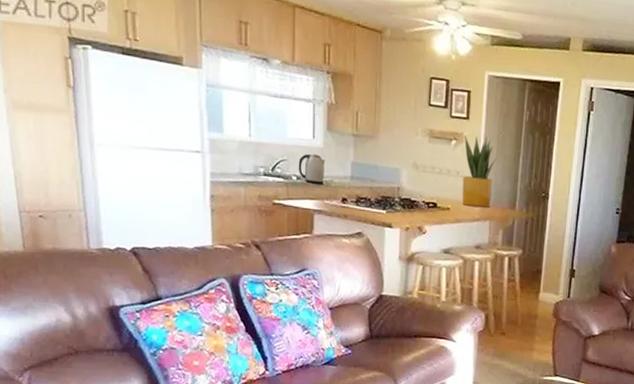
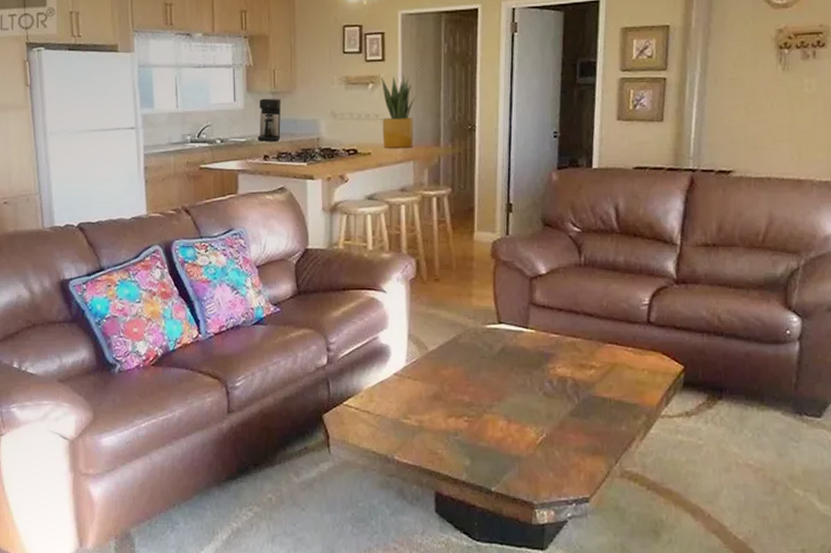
kettle: present [298,154,326,184] -> none [221,116,247,145]
coffee maker: none [336,139,362,186] -> present [257,98,281,142]

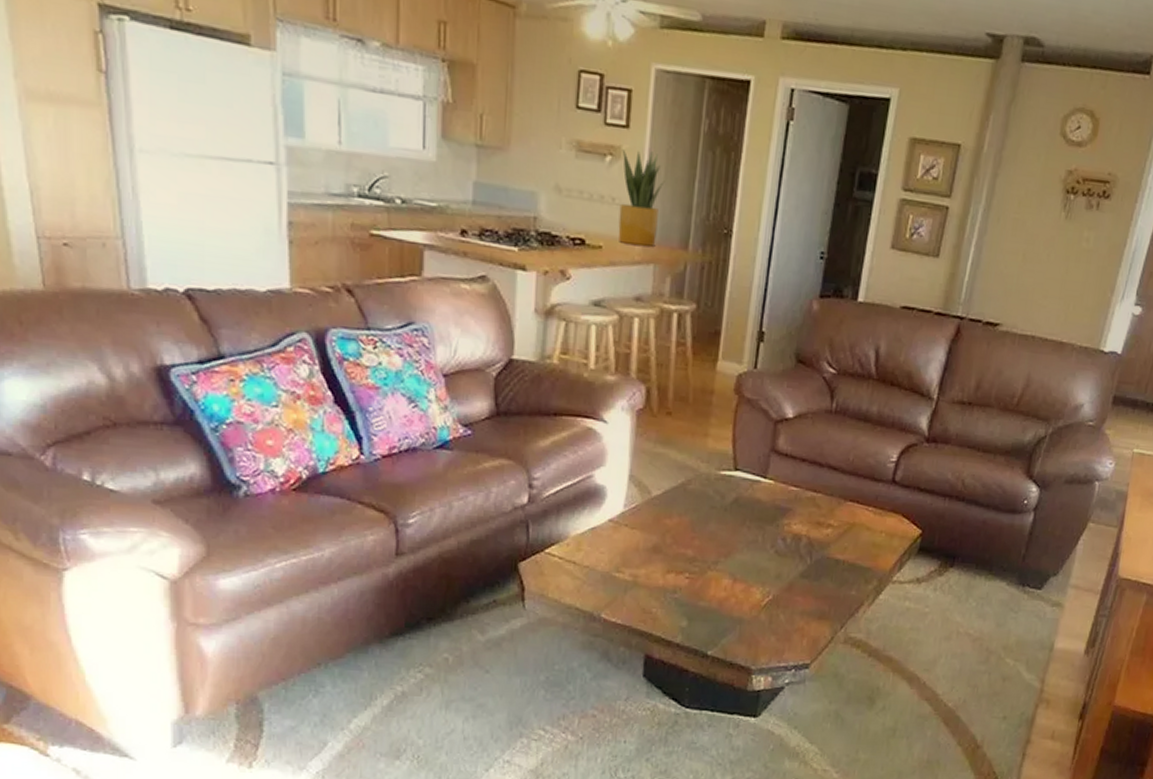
coffee maker: present [257,98,281,142] -> none [453,151,488,214]

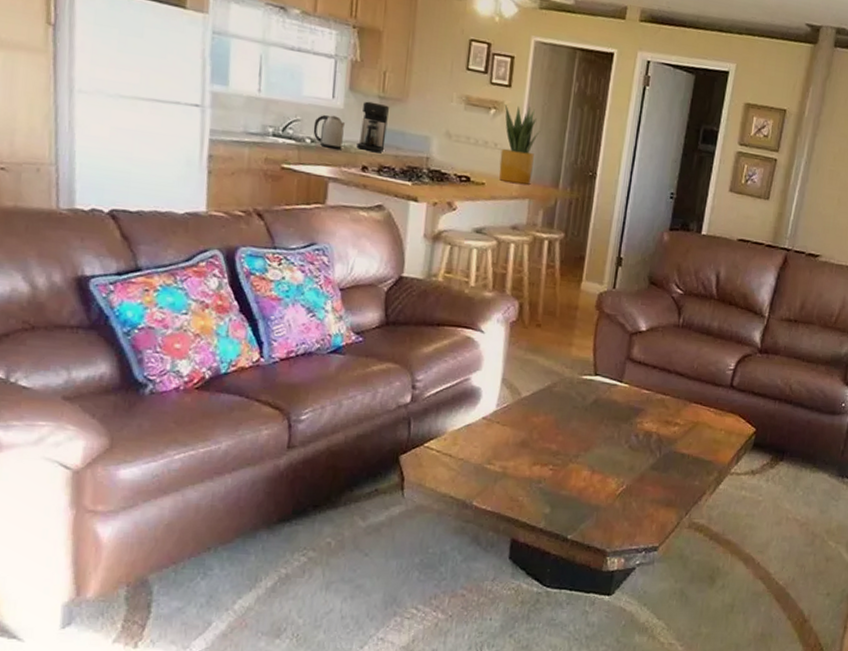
kettle: none [403,169,440,211] -> present [313,115,346,149]
coffee maker: none [453,151,488,214] -> present [356,101,389,153]

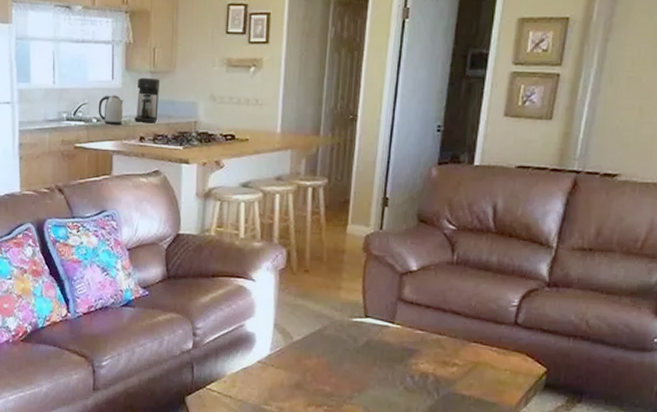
planter: present [499,104,540,185] -> none [261,59,299,136]

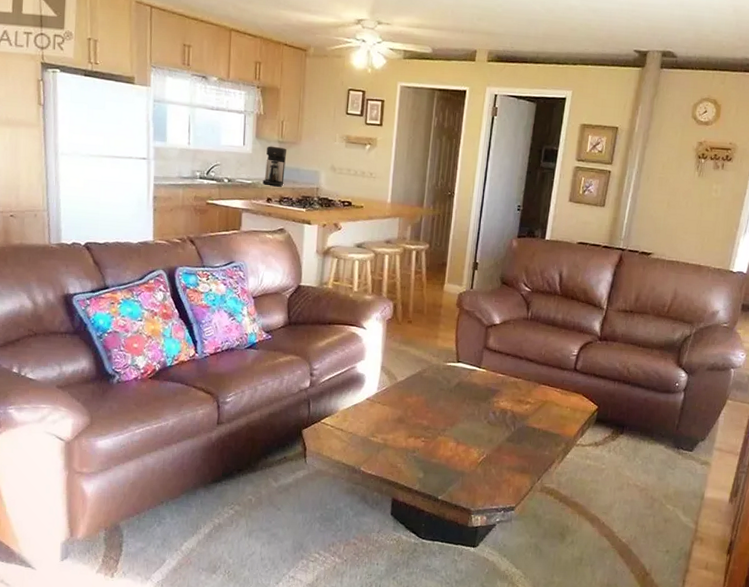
kettle: present [98,95,124,124] -> none [229,159,254,186]

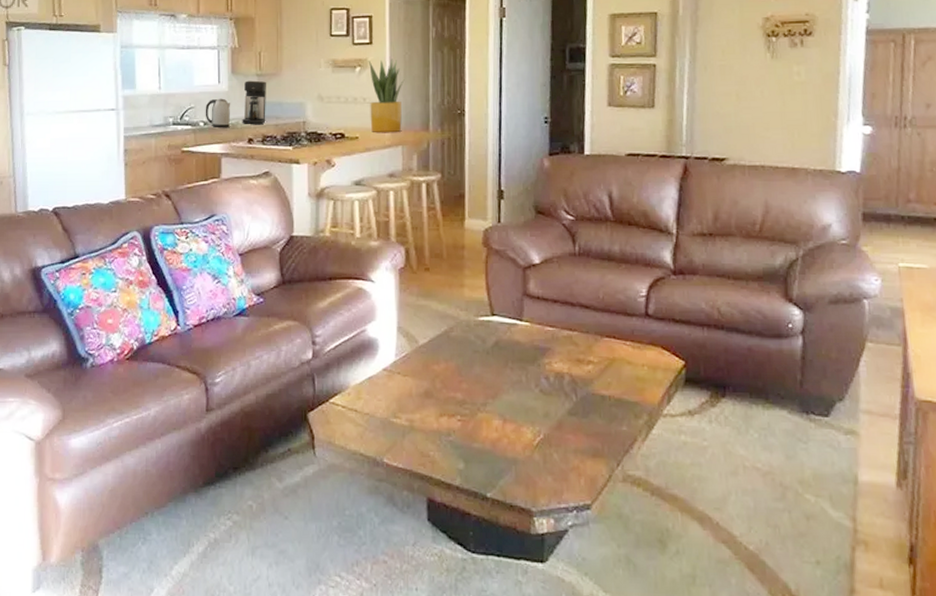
kettle: none [229,159,254,186] -> present [205,98,231,127]
planter: none [374,140,407,206] -> present [368,59,405,133]

